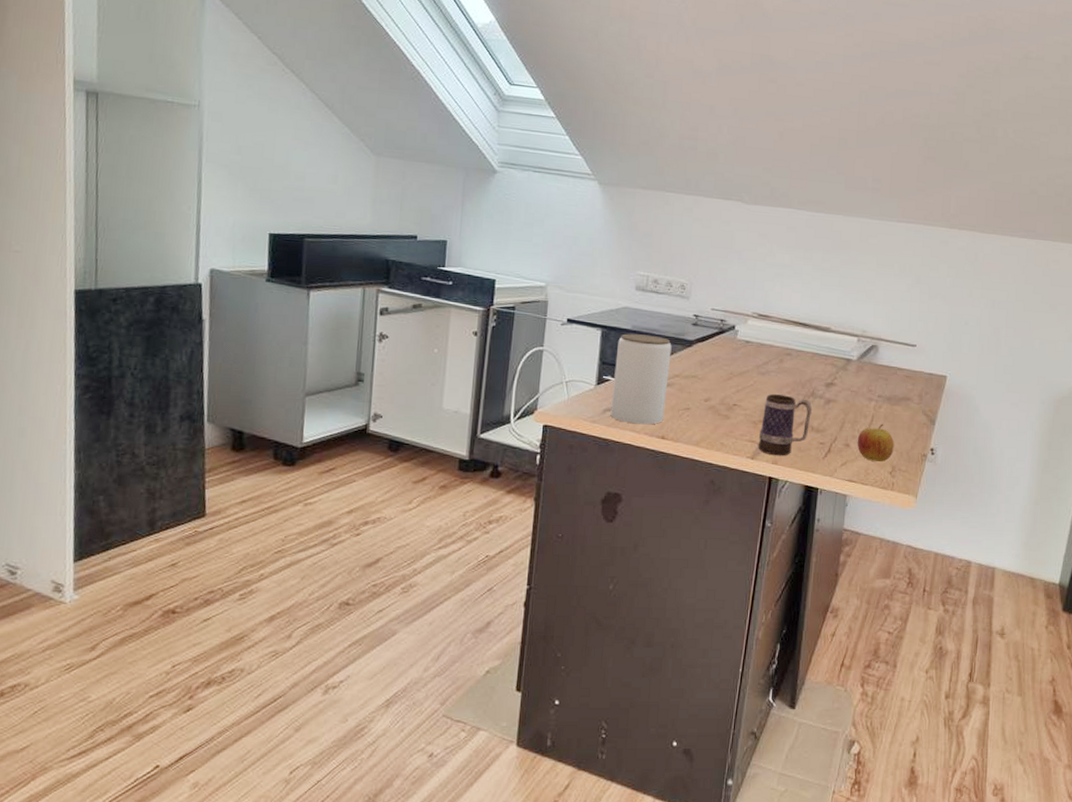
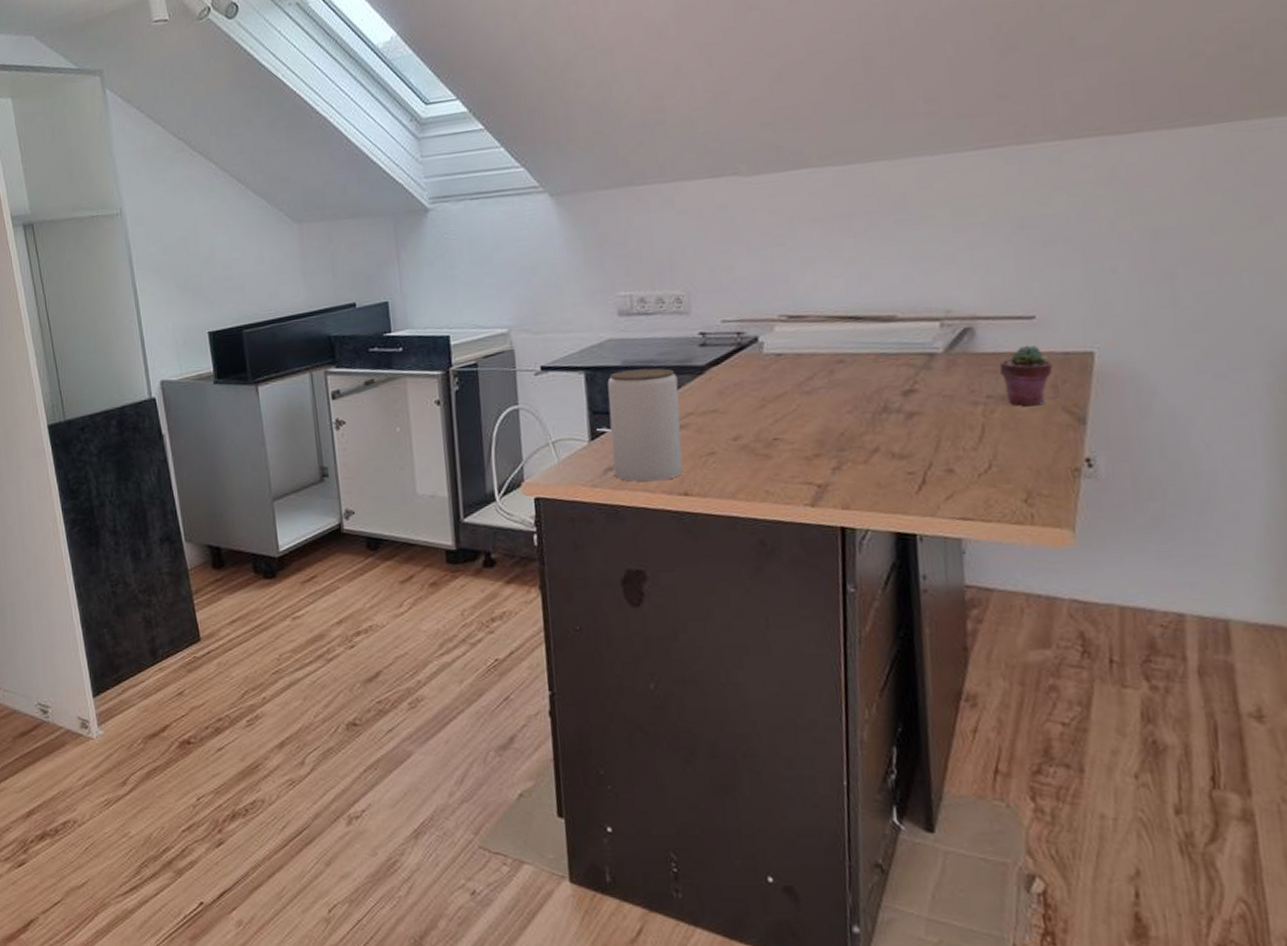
mug: present [758,394,812,456] -> none [816,416,889,499]
apple: present [857,424,894,463] -> none [964,434,1026,488]
potted succulent: none [889,364,921,407] -> present [999,345,1053,406]

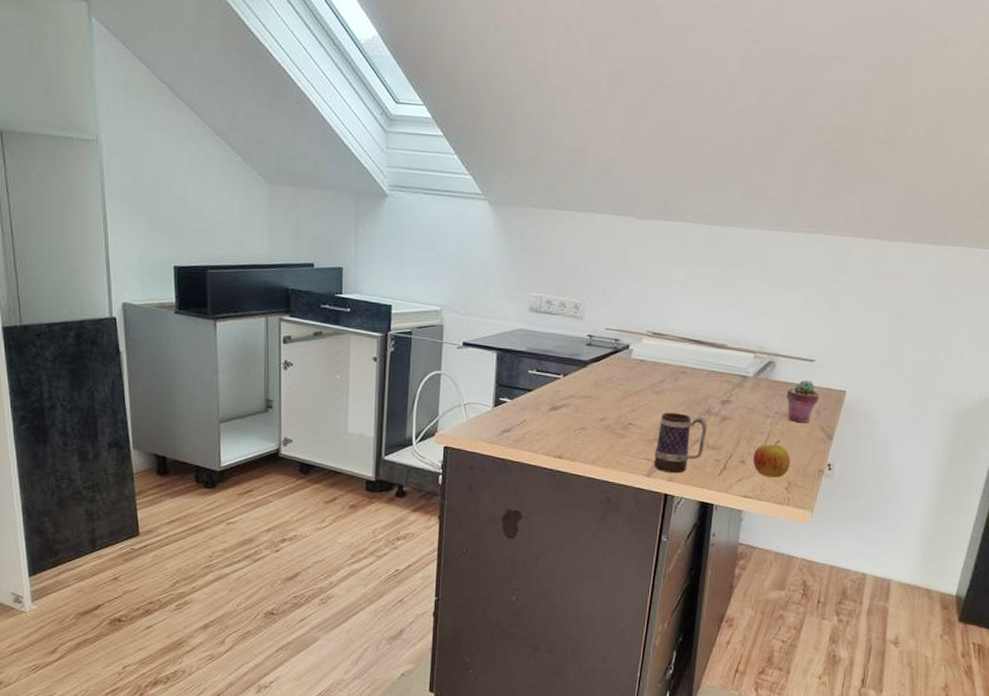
jar: present [607,368,683,482] -> none [508,355,567,445]
mug: none [816,416,889,499] -> present [653,413,707,474]
apple: none [964,434,1026,488] -> present [752,440,791,479]

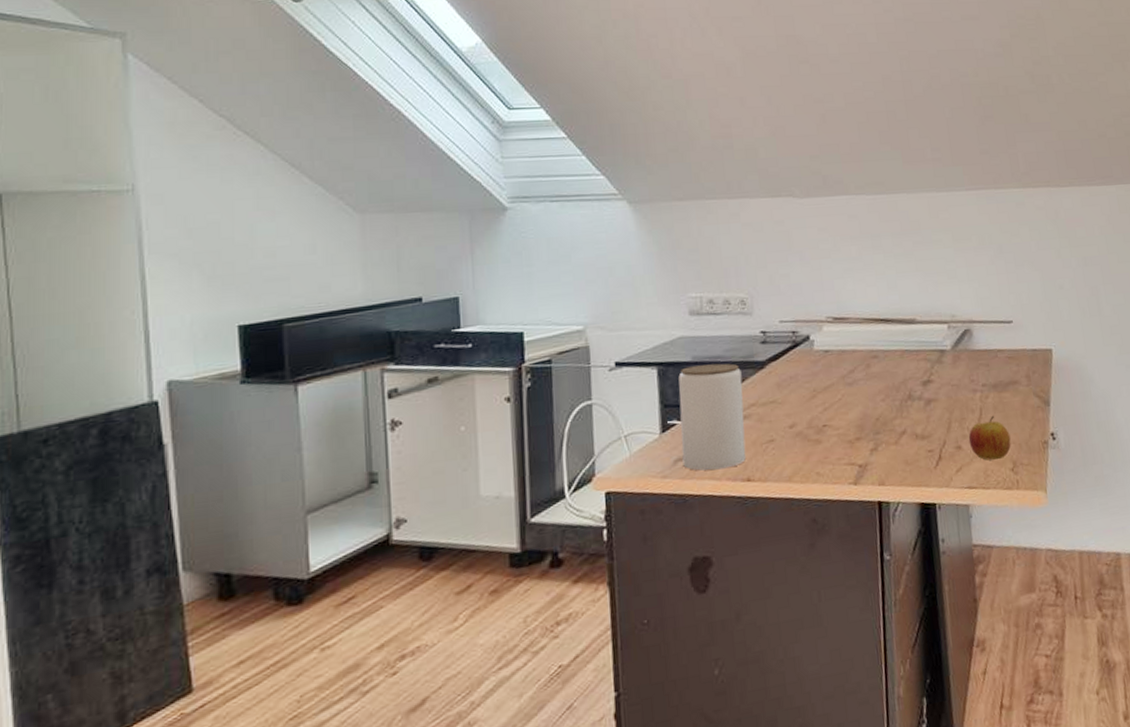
jar: none [508,355,567,445] -> present [678,363,746,471]
mug: present [653,413,707,474] -> none [858,403,913,476]
potted succulent: present [786,379,820,422] -> none [990,343,1026,392]

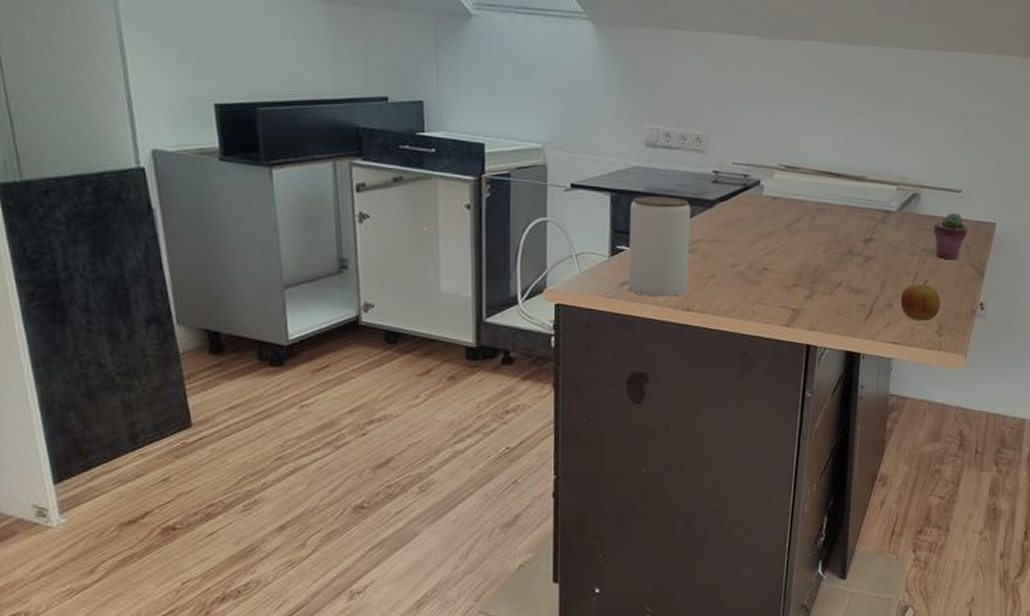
potted succulent: none [990,343,1026,392] -> present [933,212,968,259]

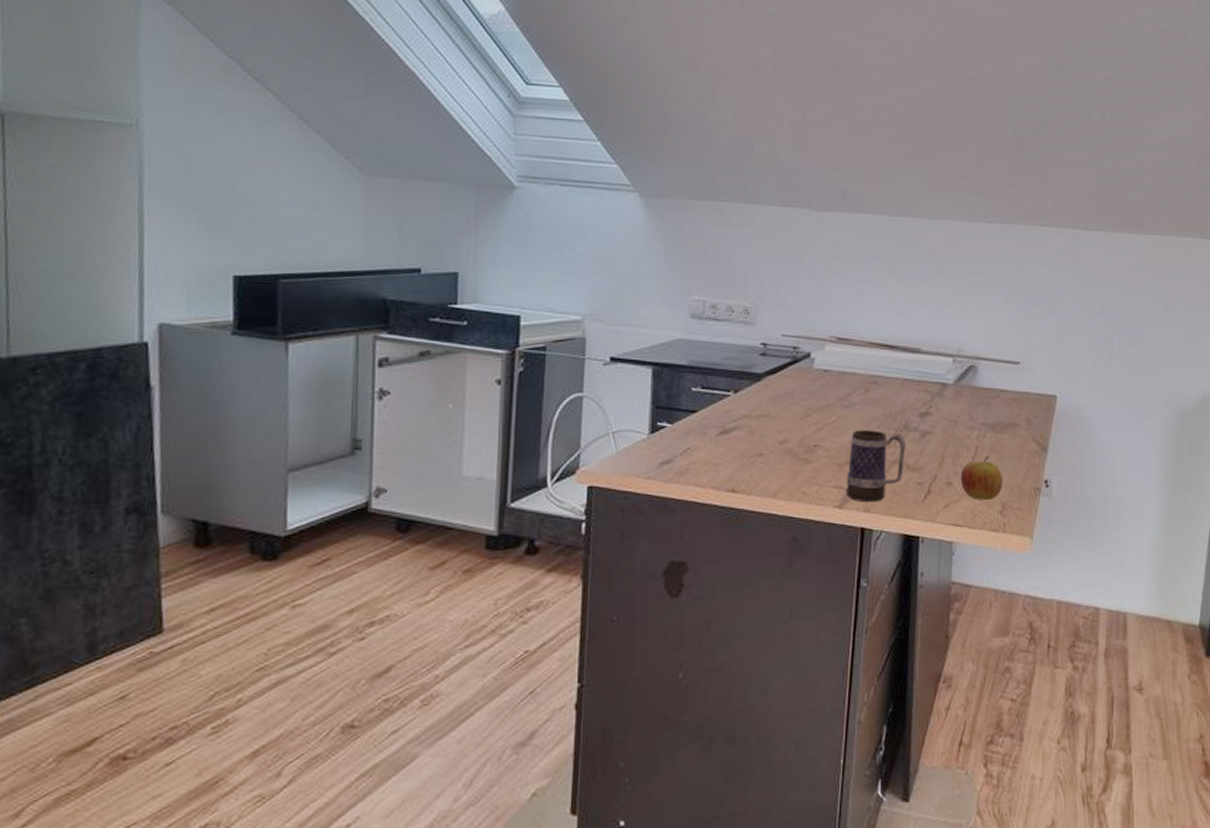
jar: present [628,197,691,297] -> none [668,370,737,477]
mug: none [792,255,849,322] -> present [846,430,905,503]
potted succulent: present [933,212,968,259] -> none [992,385,1029,433]

